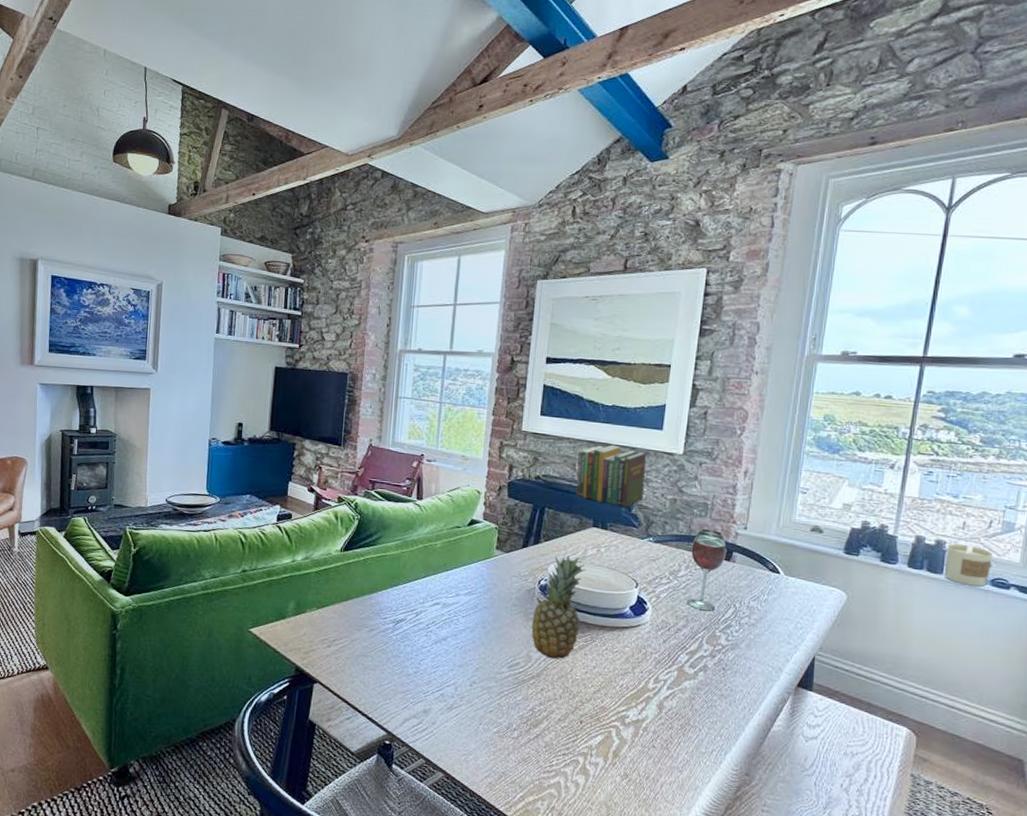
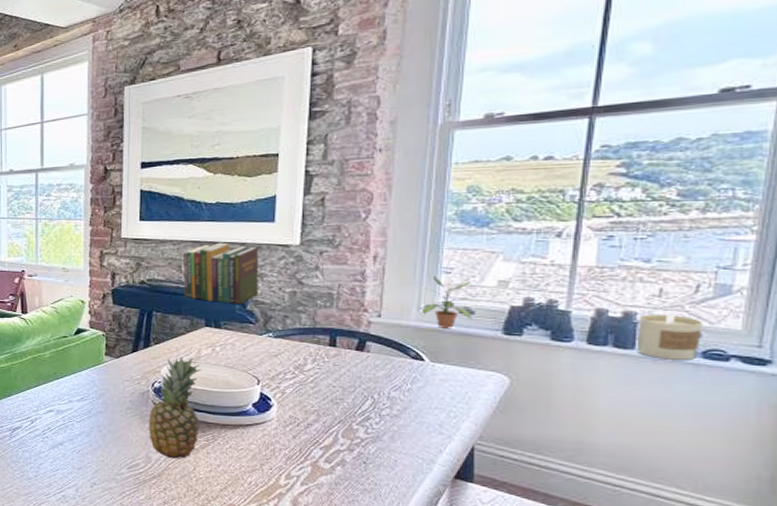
wineglass: present [687,529,727,611] -> none [316,320,358,404]
potted plant: none [779,494,829,545] -> present [419,275,481,328]

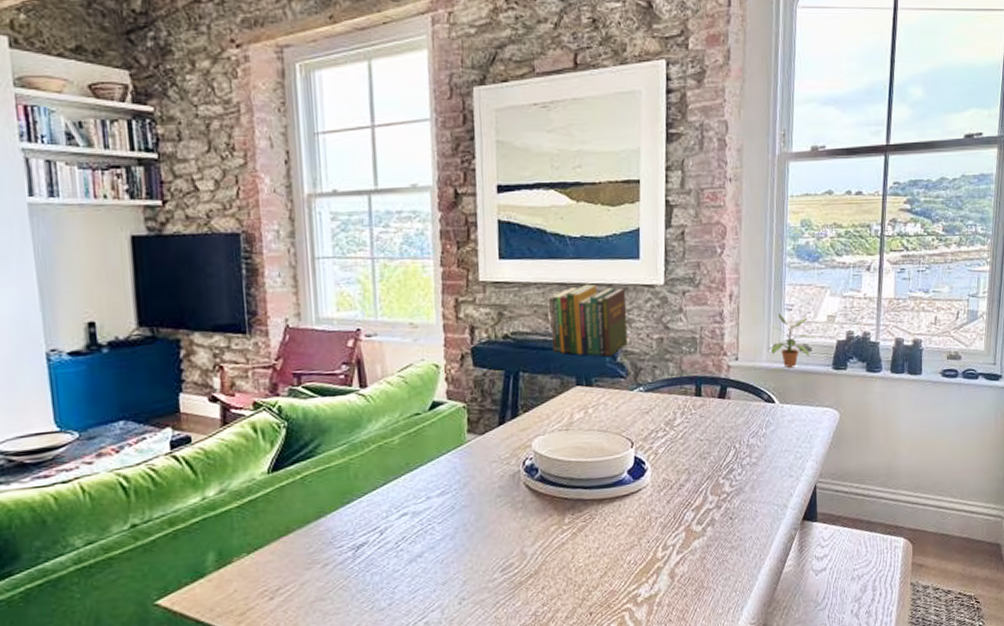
fruit: present [148,357,202,459] -> none [521,424,576,550]
candle: present [636,312,703,360] -> none [922,338,962,382]

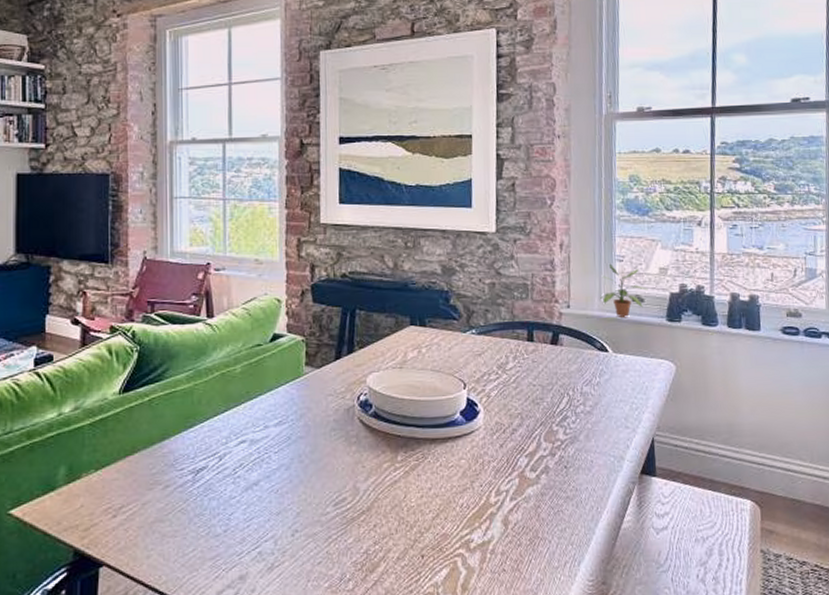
books: present [549,283,627,357] -> none [385,229,460,299]

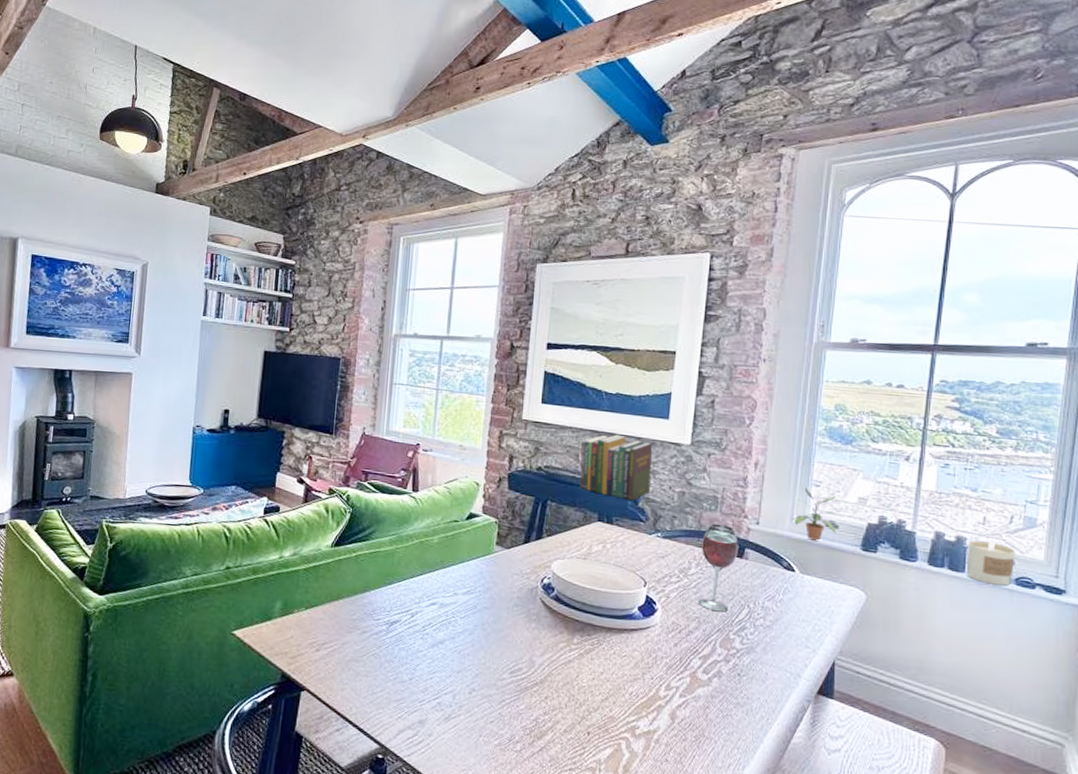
books: none [385,229,460,299] -> present [579,434,652,501]
wineglass: none [517,312,553,405] -> present [698,523,738,612]
candle: none [760,295,802,339] -> present [966,540,1015,586]

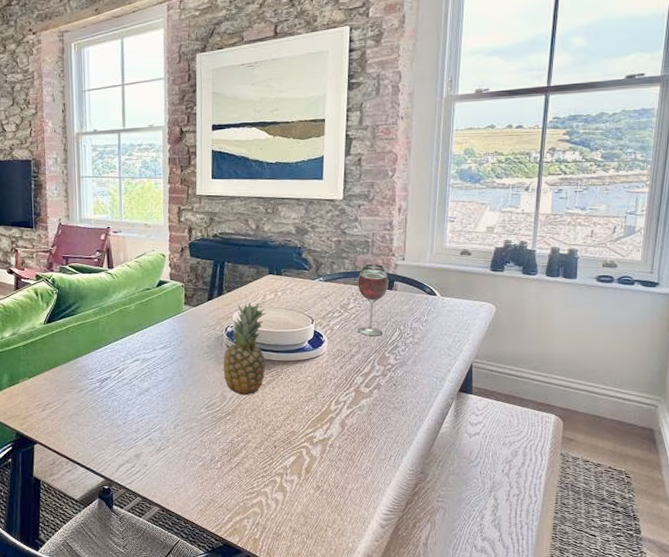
fruit: none [534,552,592,664] -> present [223,302,267,396]
books: present [579,434,652,501] -> none [249,198,311,254]
potted plant: present [792,487,844,541] -> none [432,223,475,268]
candle: present [966,540,1015,586] -> none [577,249,618,286]

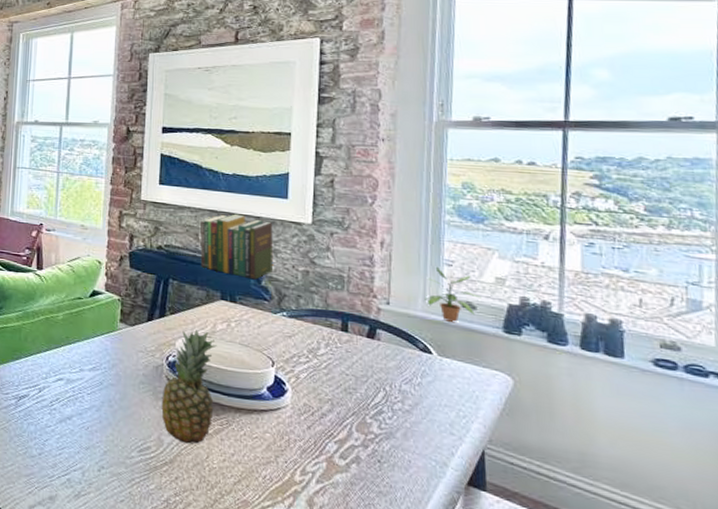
books: none [249,198,311,254] -> present [200,214,272,280]
wineglass: present [358,264,388,336] -> none [330,303,369,395]
potted plant: none [432,223,475,268] -> present [425,266,482,322]

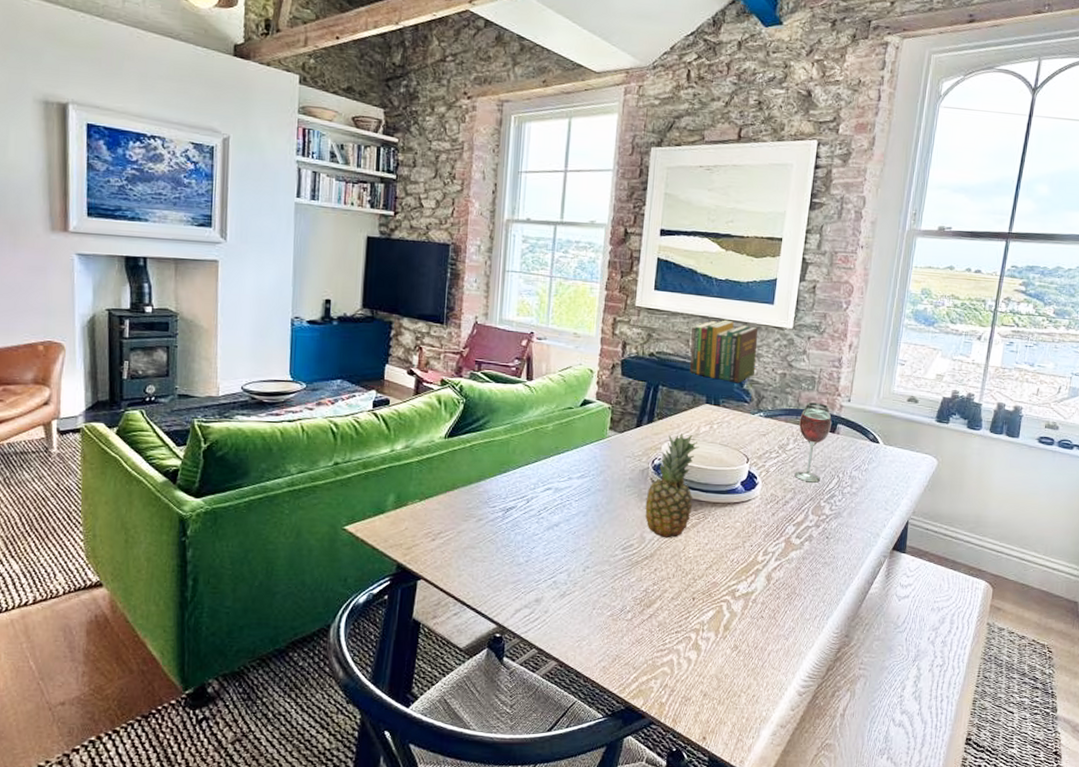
wineglass: none [330,303,369,395] -> present [794,402,832,483]
potted plant: present [425,266,482,322] -> none [879,366,923,415]

